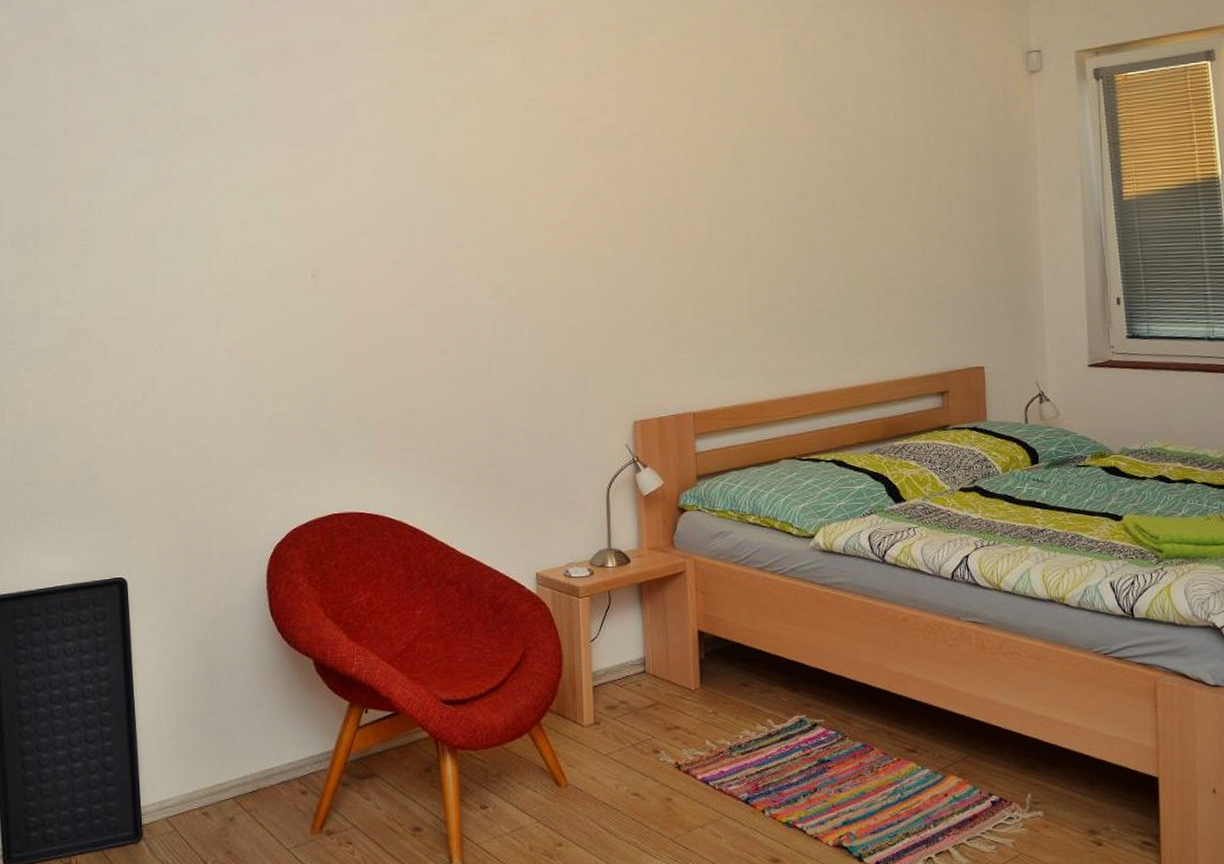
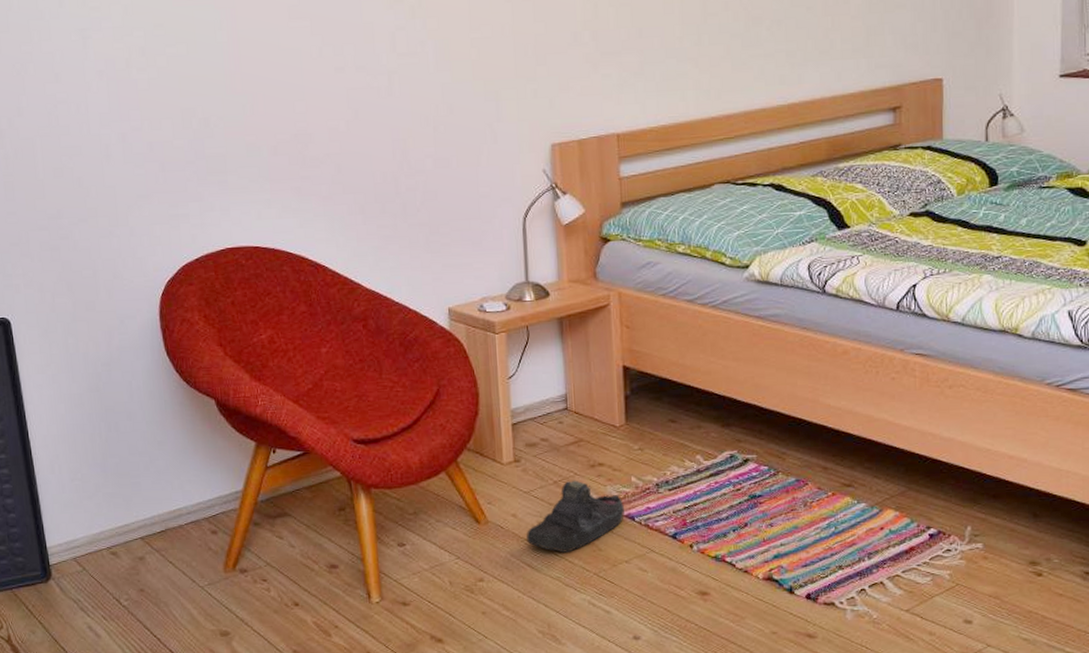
shoe: none [605,743,699,817] -> present [527,480,624,553]

